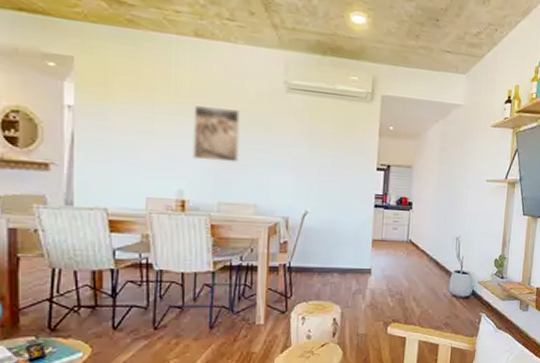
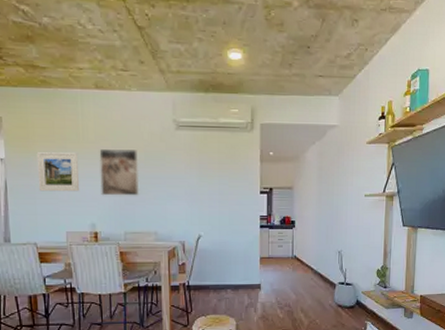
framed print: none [115,102,168,152] -> present [36,152,80,192]

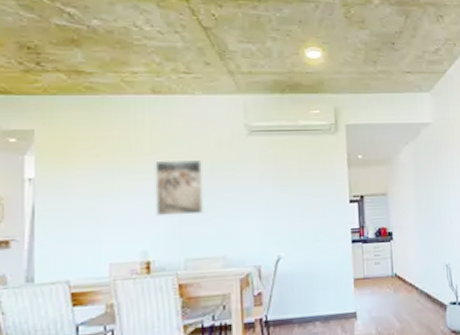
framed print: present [36,152,80,192] -> none [75,167,130,216]

